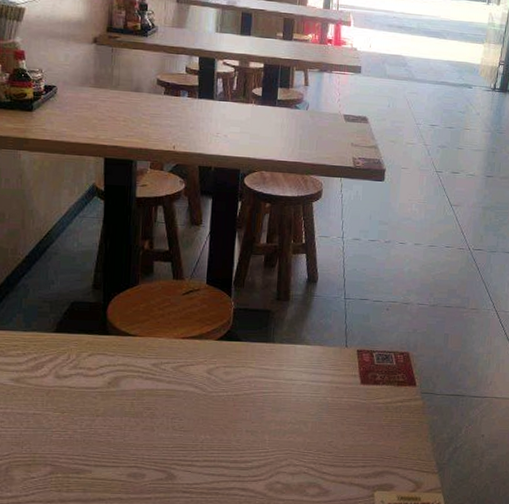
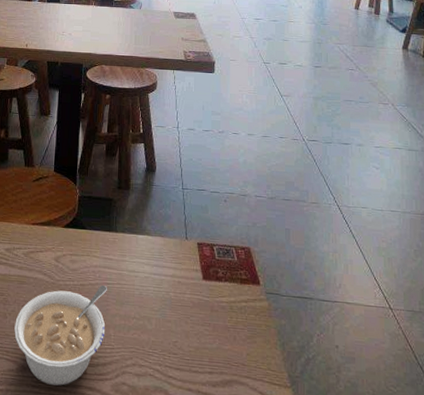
legume: none [163,394,264,489] -> present [14,284,108,386]

